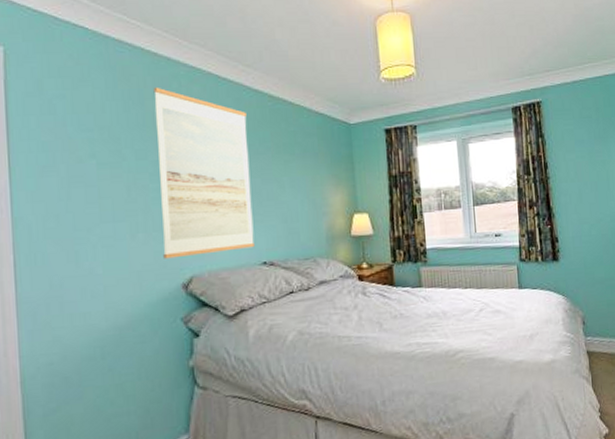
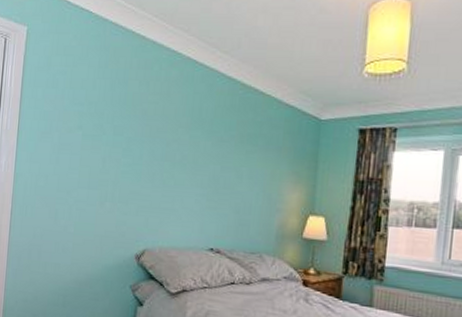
wall art: present [153,86,255,259] -> none [123,68,217,233]

